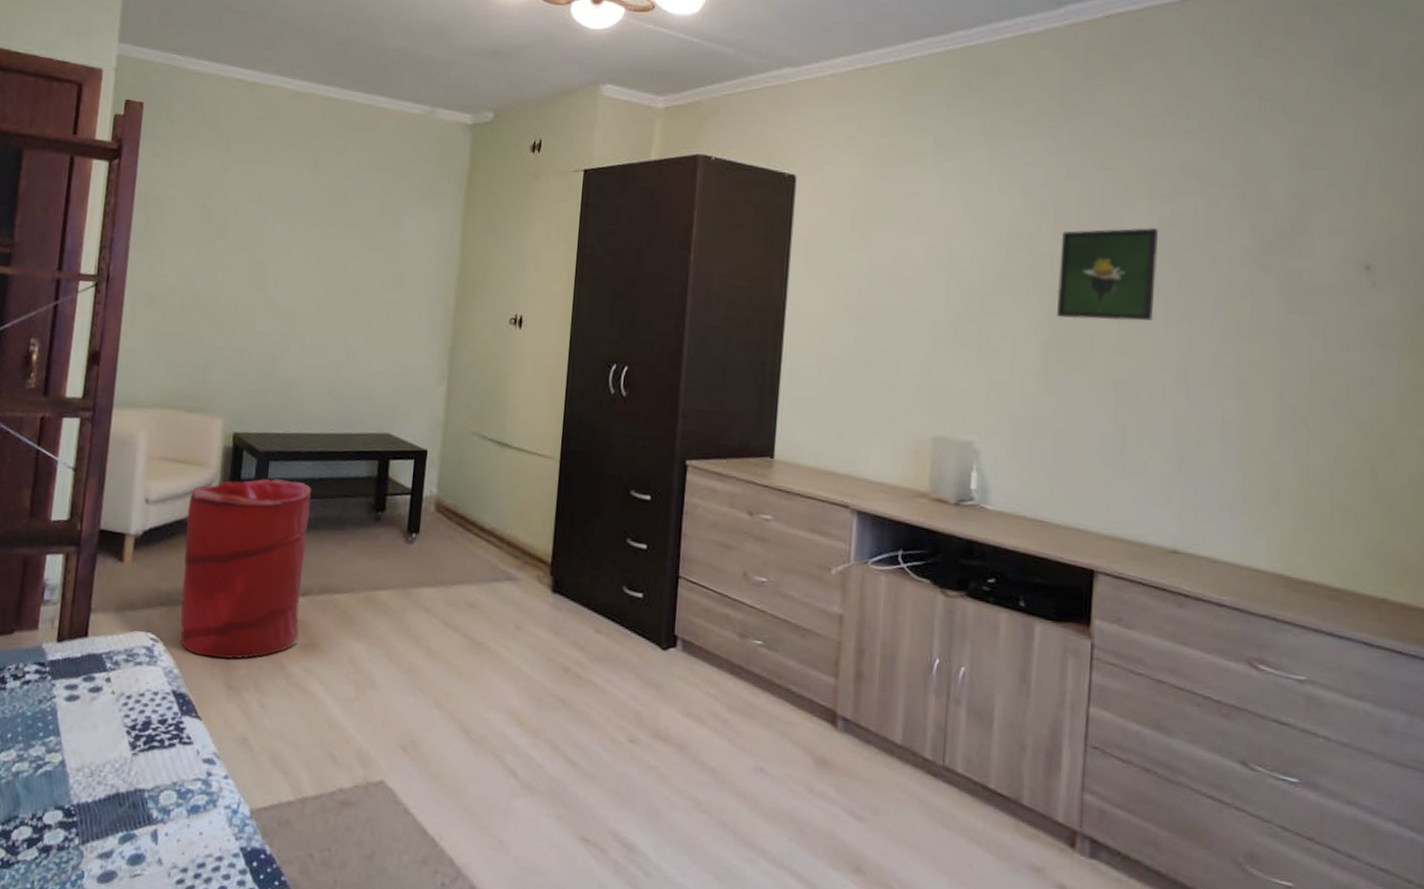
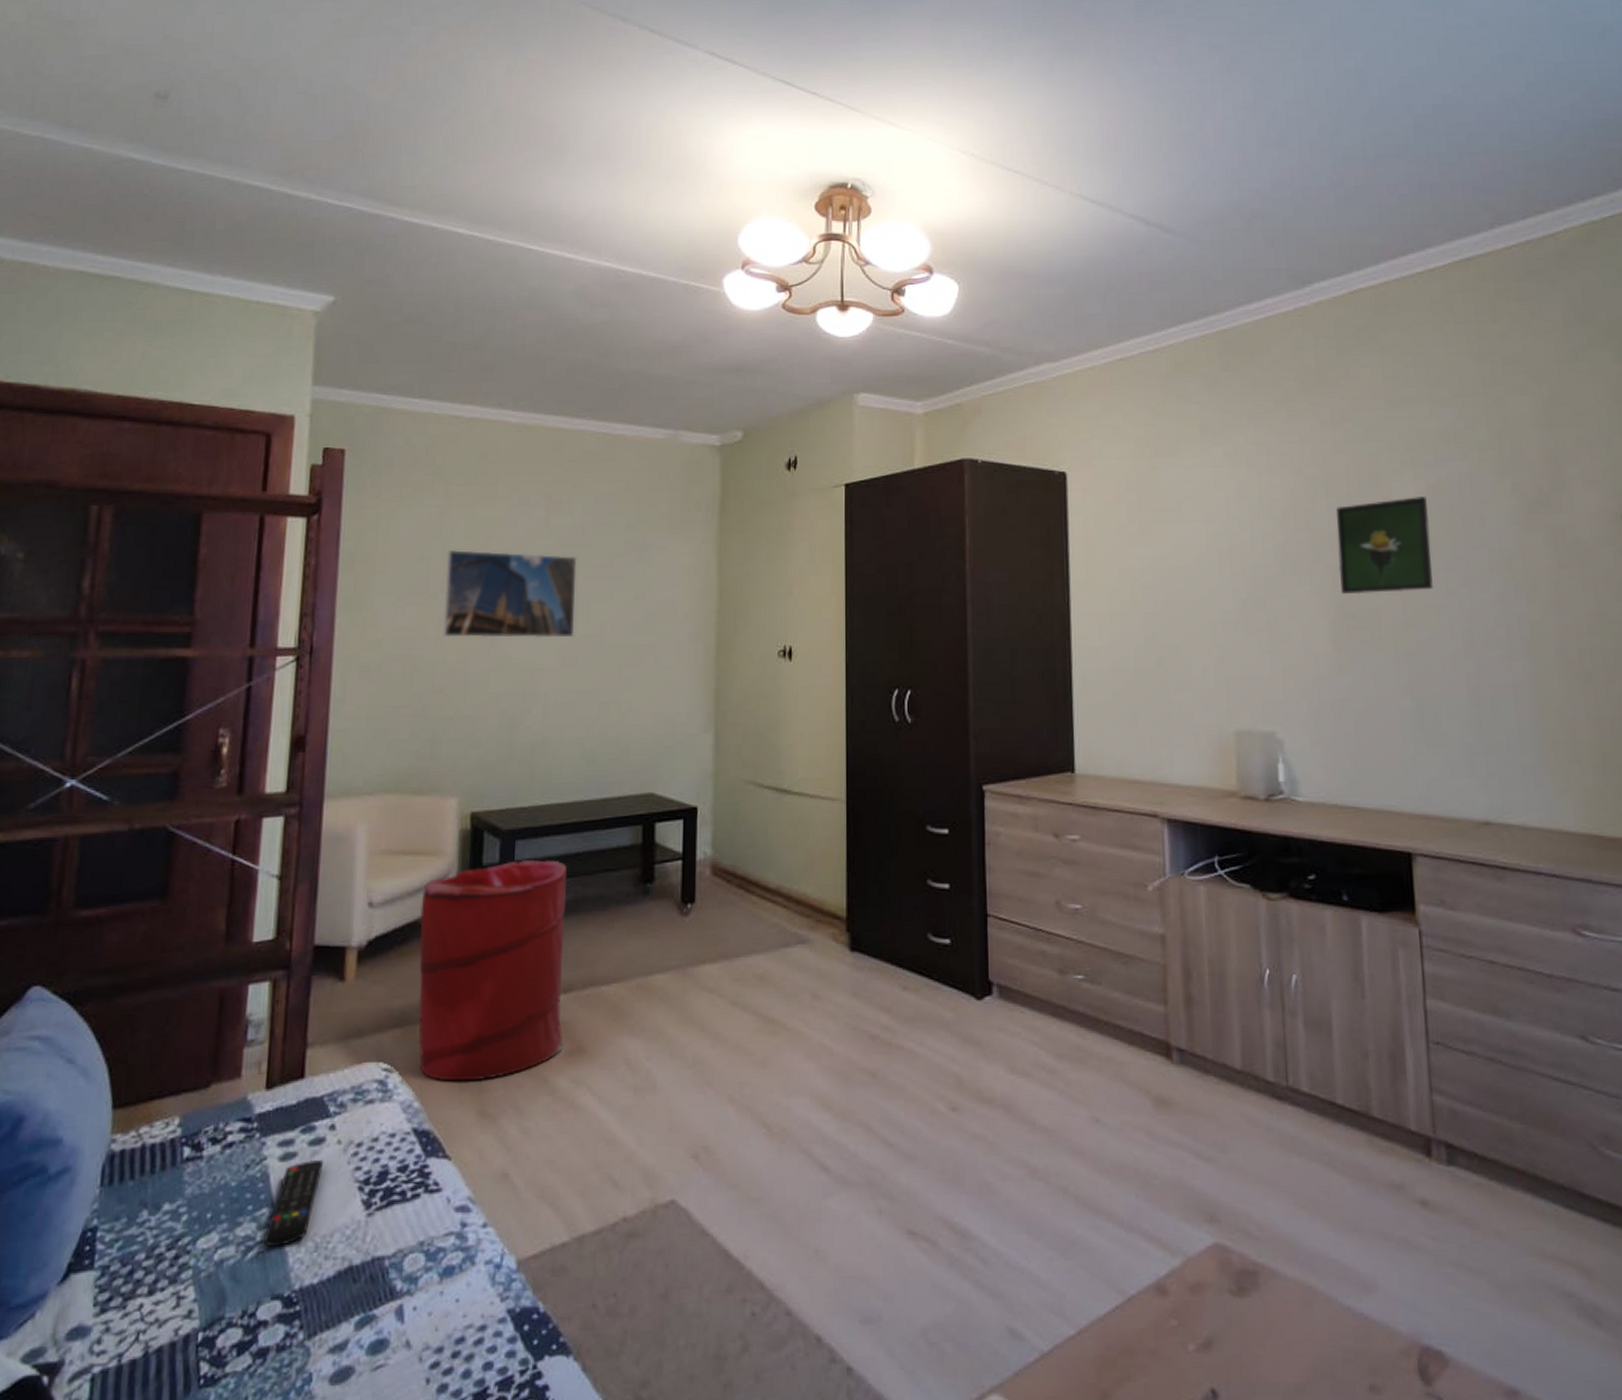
remote control: none [51,704,100,769] -> present [264,1159,324,1246]
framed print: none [219,200,337,289] -> present [444,549,577,639]

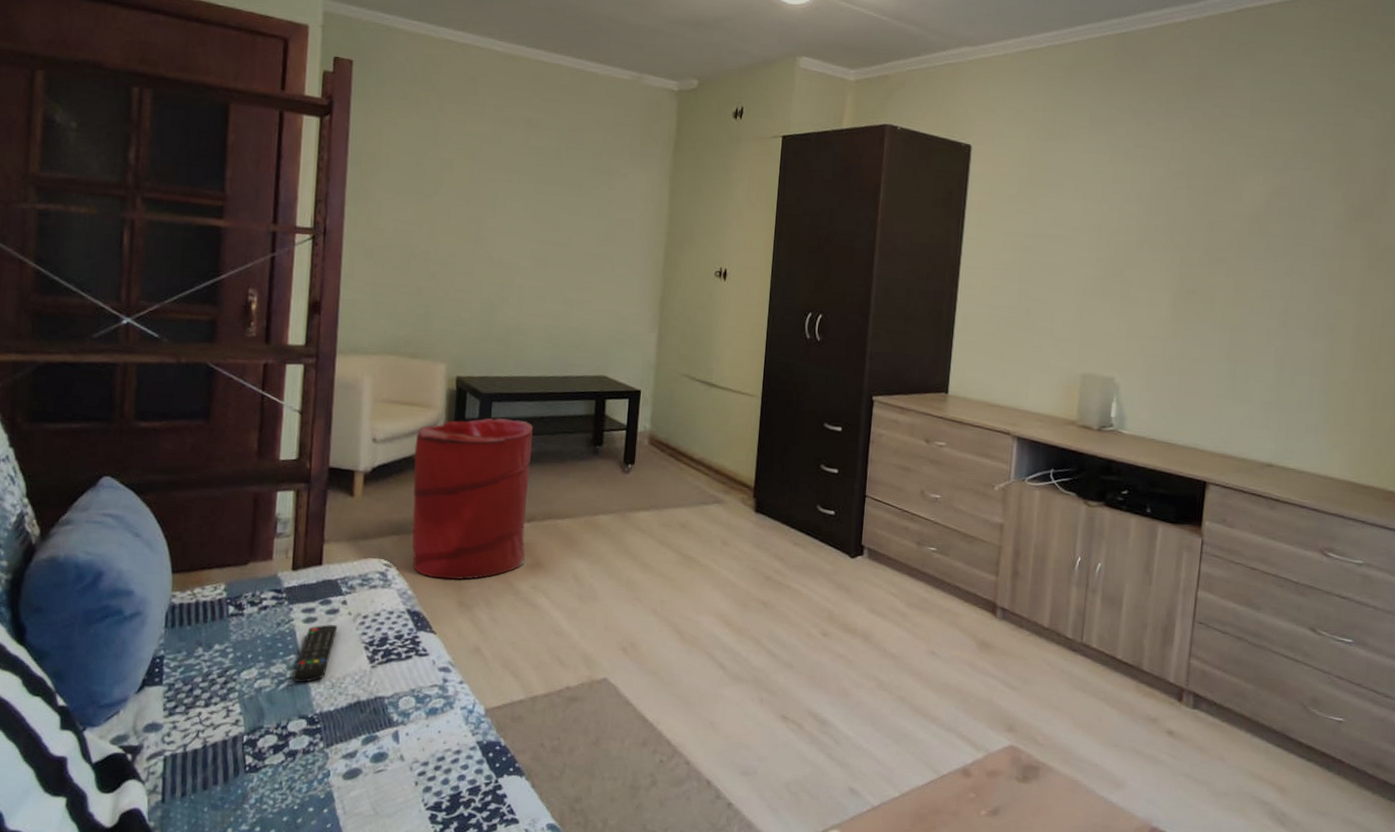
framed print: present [444,549,577,639] -> none [436,158,551,243]
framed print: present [1336,495,1433,595] -> none [1186,196,1270,276]

